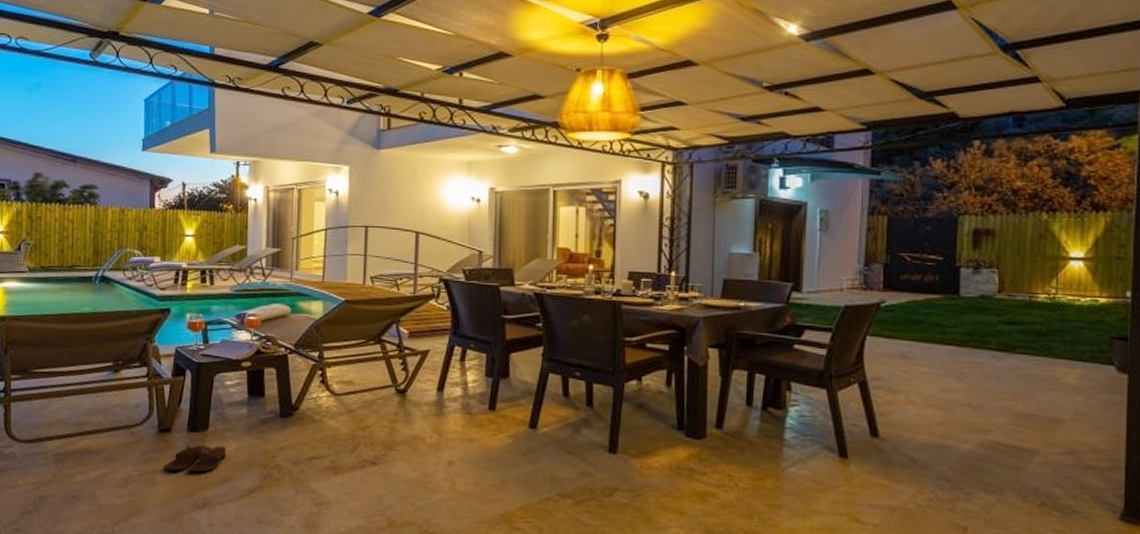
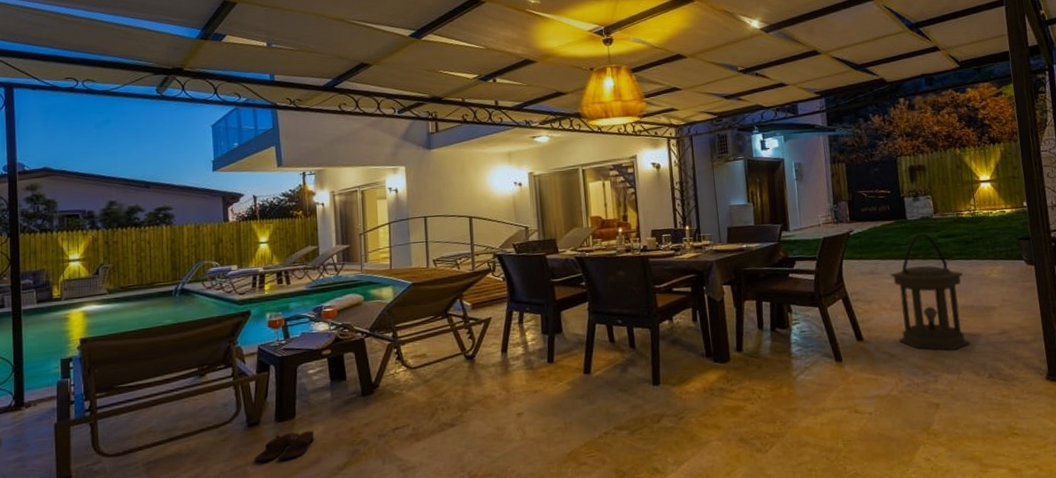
lantern: none [925,316,1026,466] -> present [891,233,971,351]

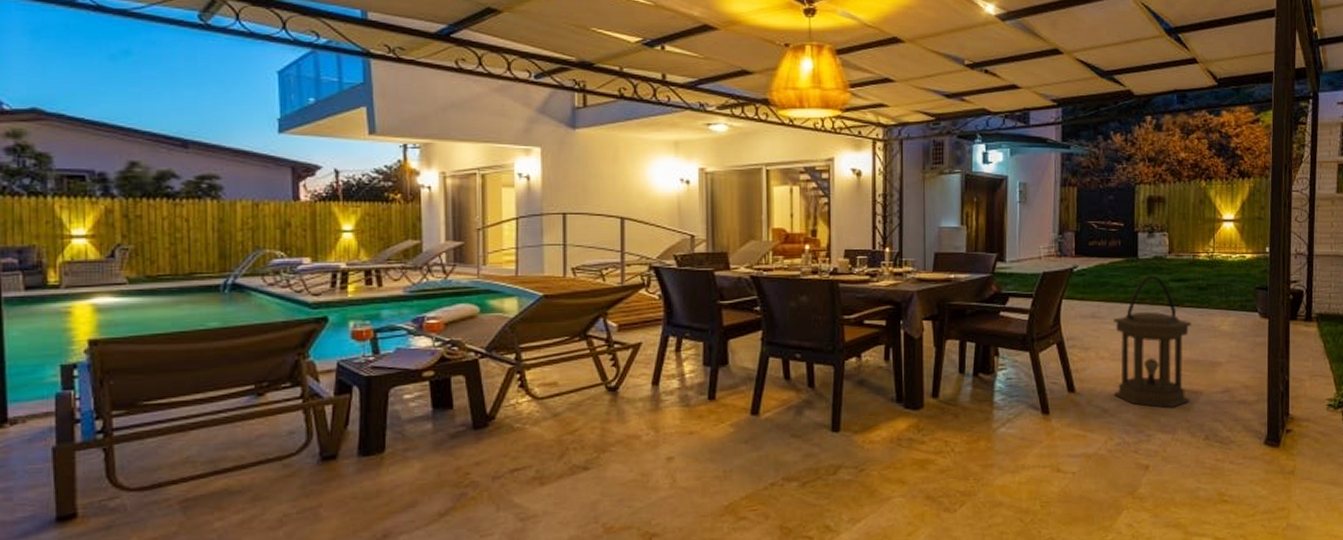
flip-flop: present [255,430,315,462] -> none [330,467,410,503]

